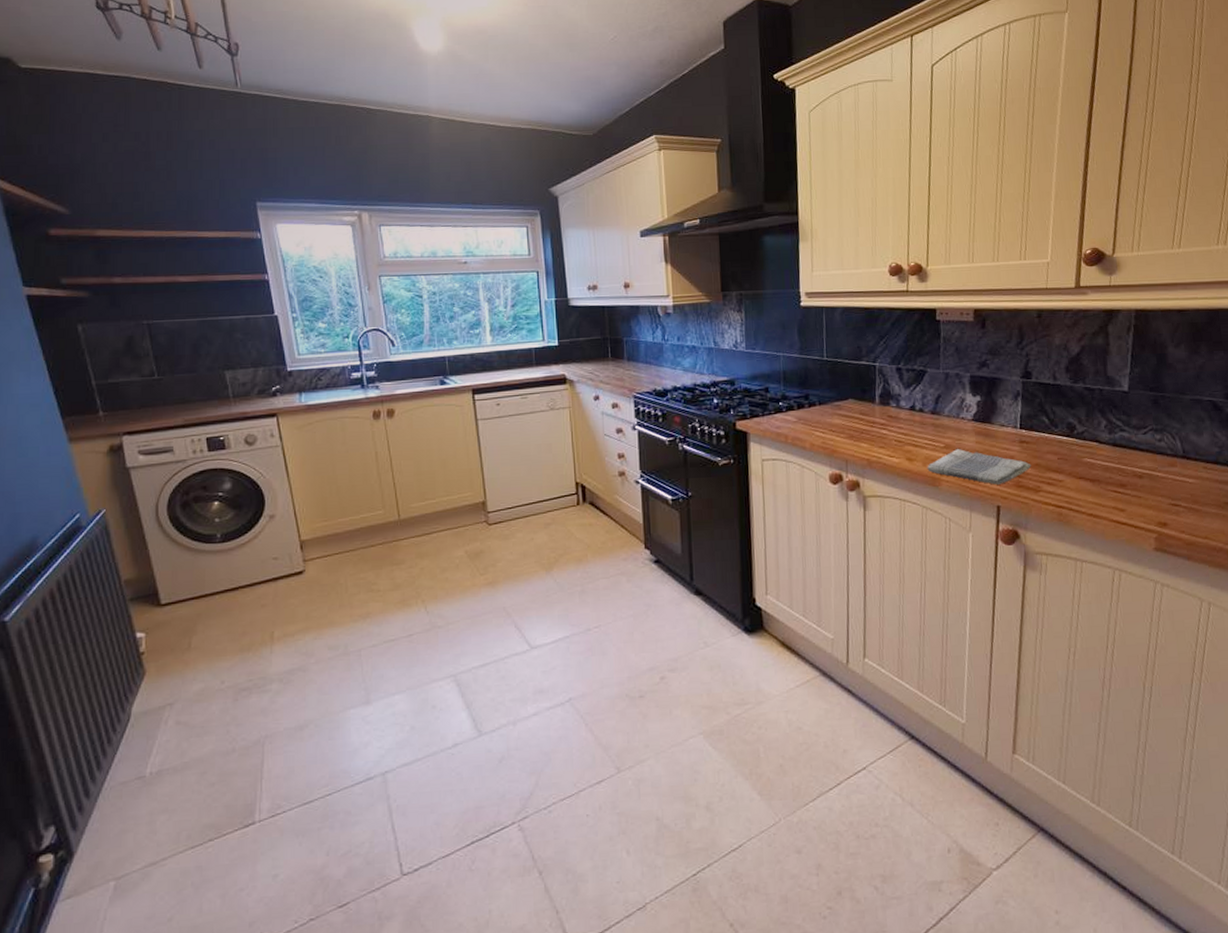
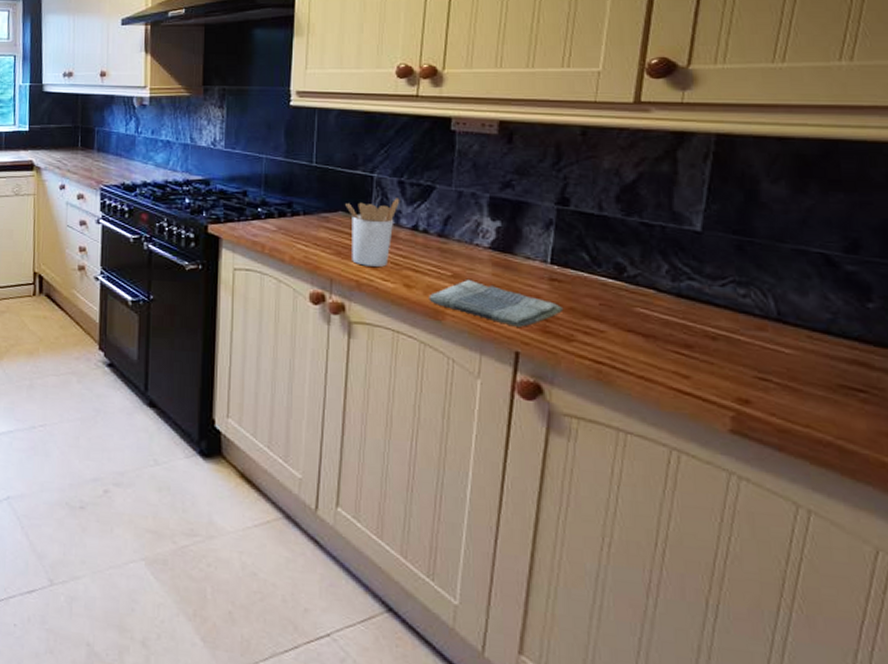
utensil holder: none [854,383,899,446] -> present [345,198,400,267]

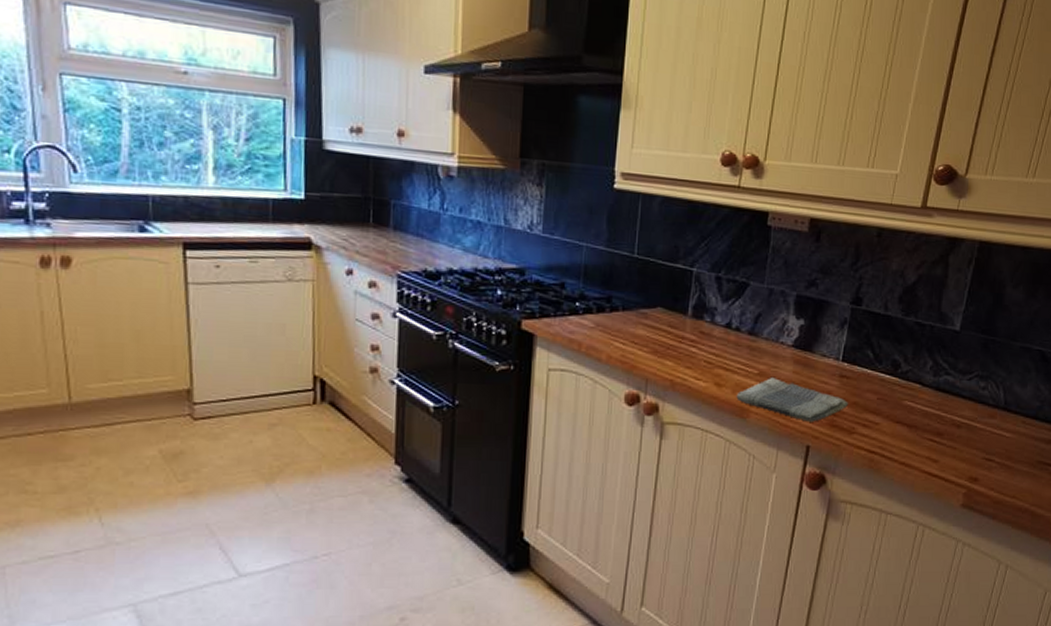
utensil holder: present [345,198,400,267] -> none [664,294,717,366]

